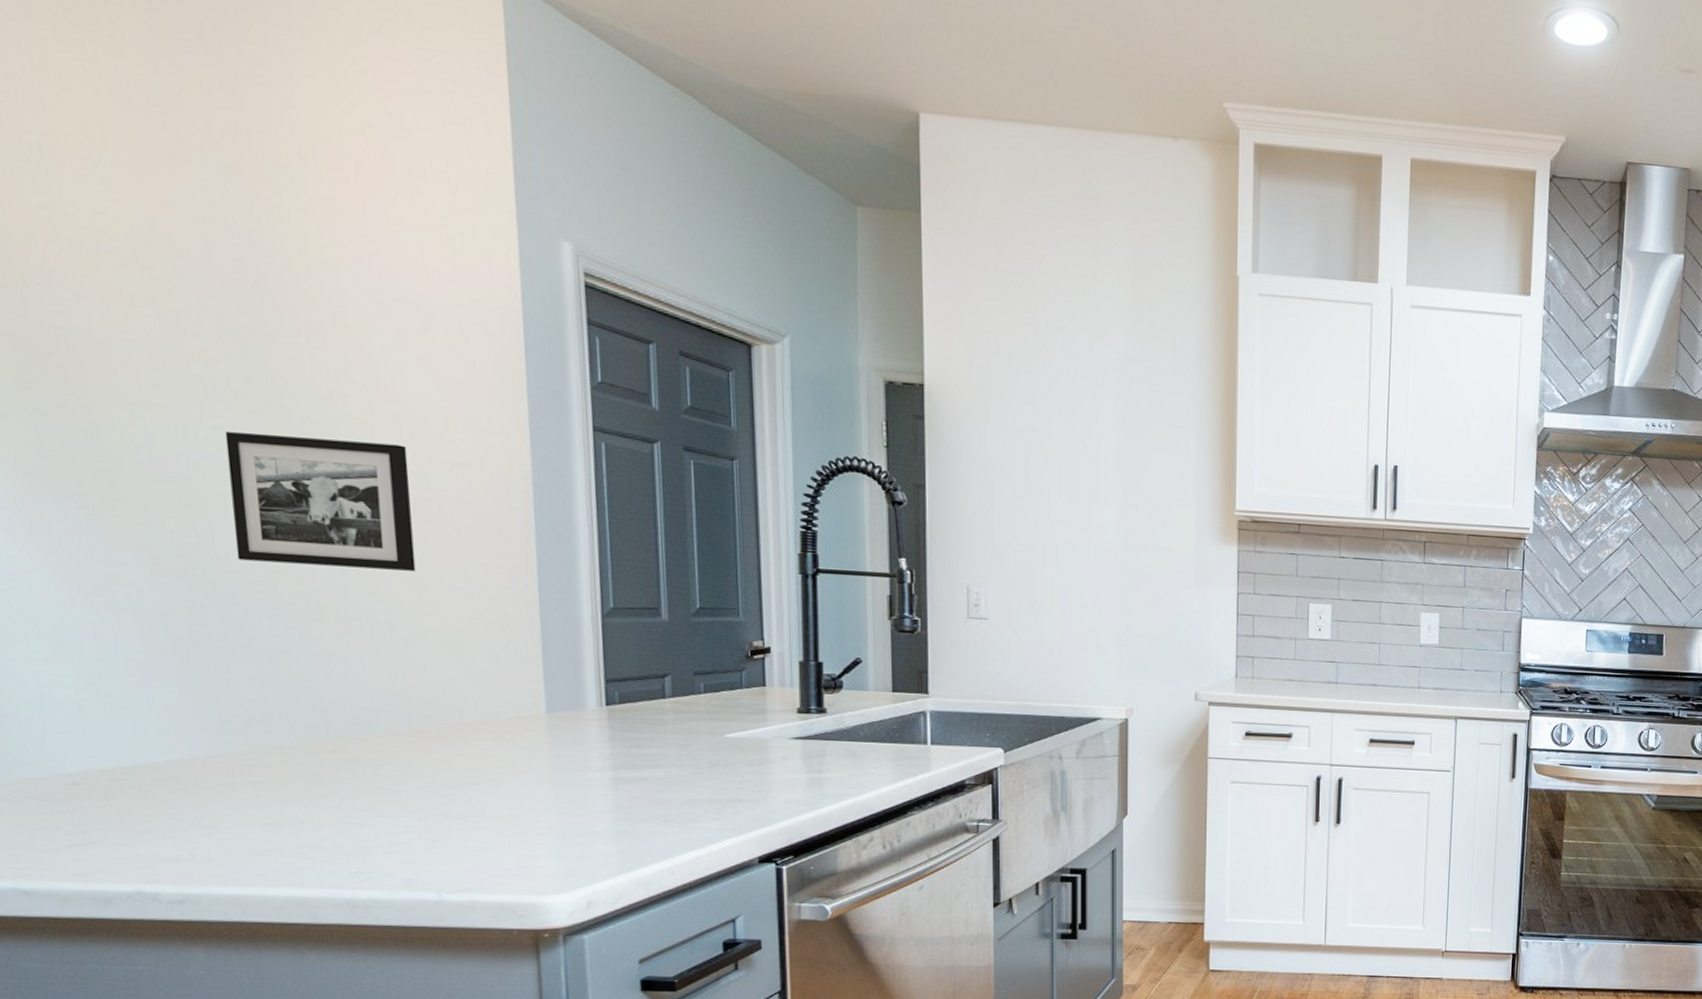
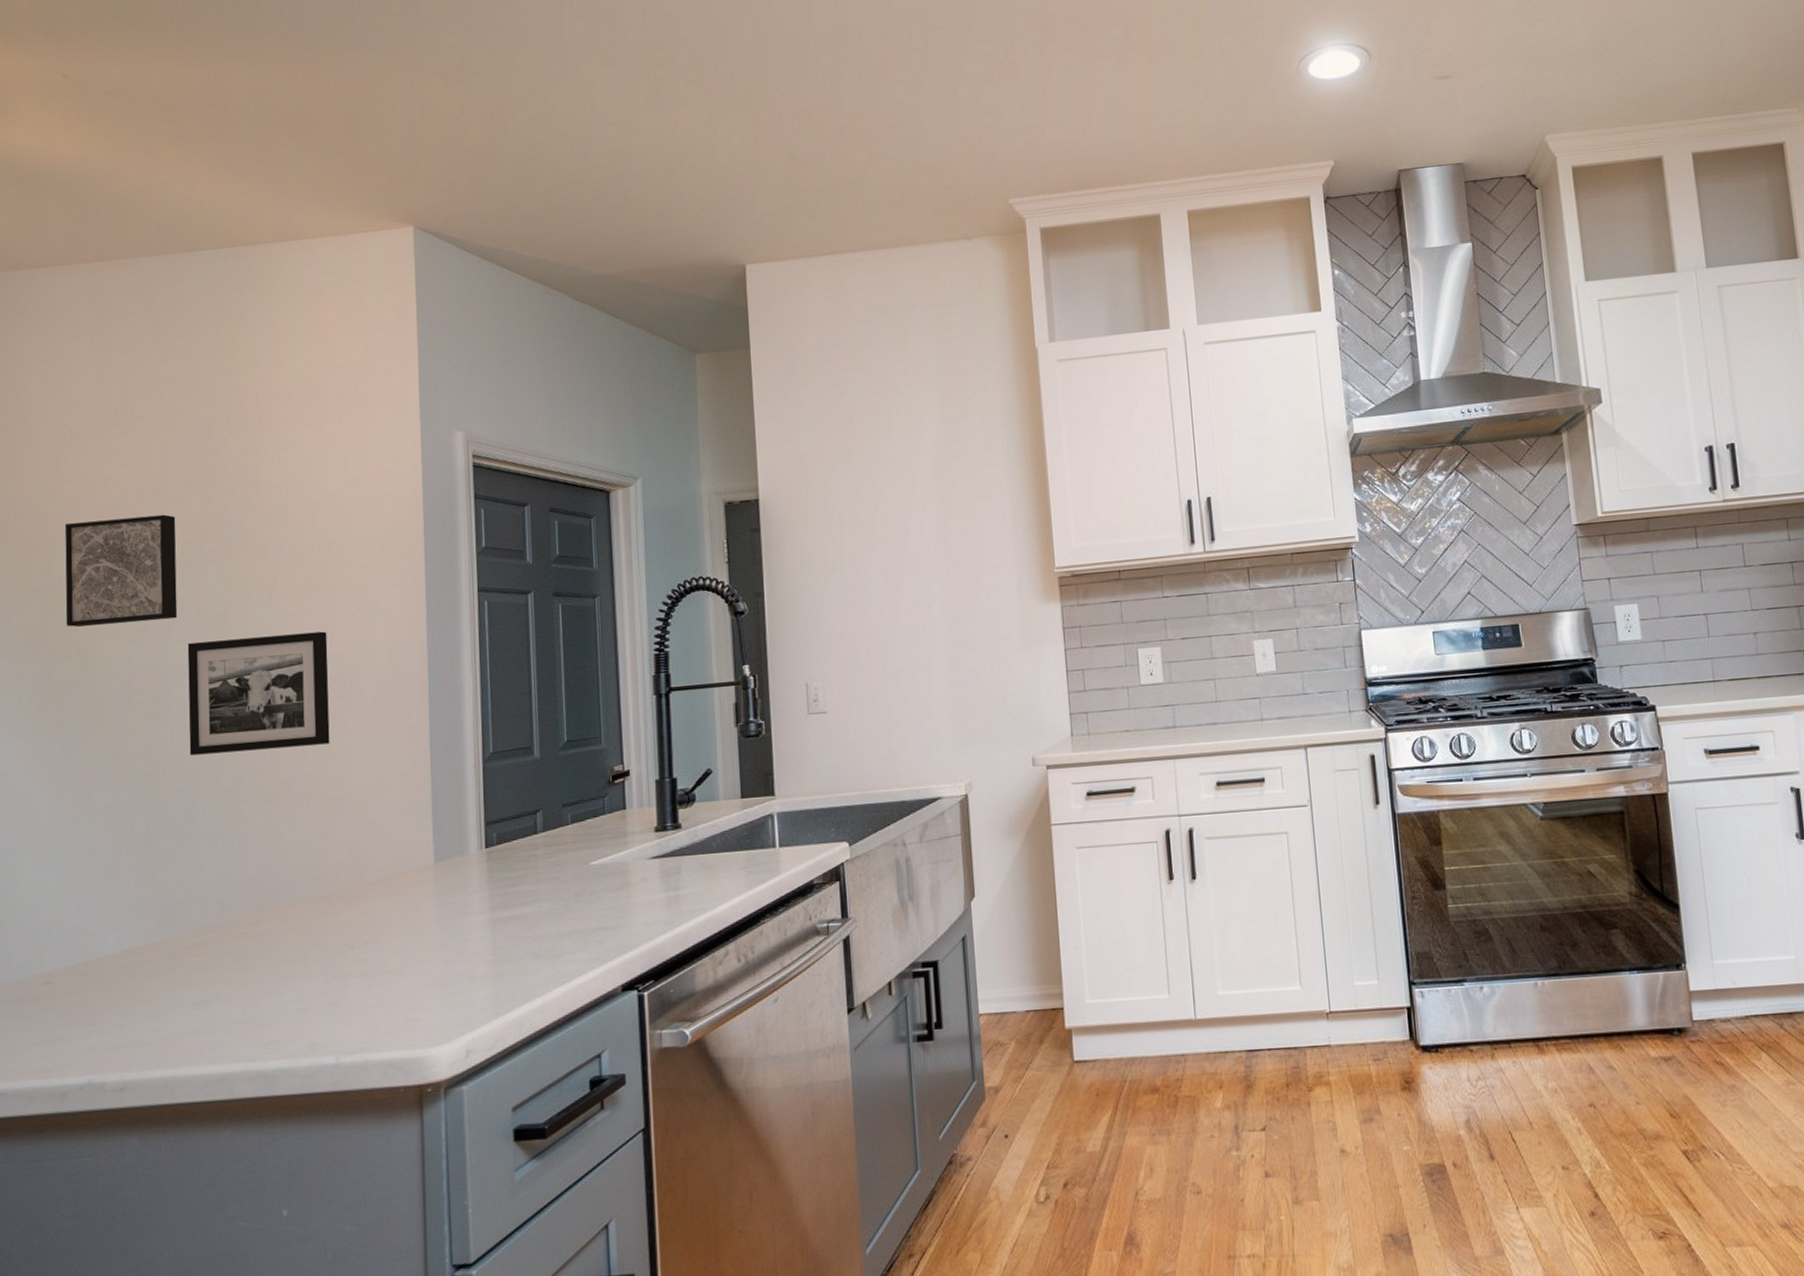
wall art: none [41,259,209,400] -> present [64,514,178,628]

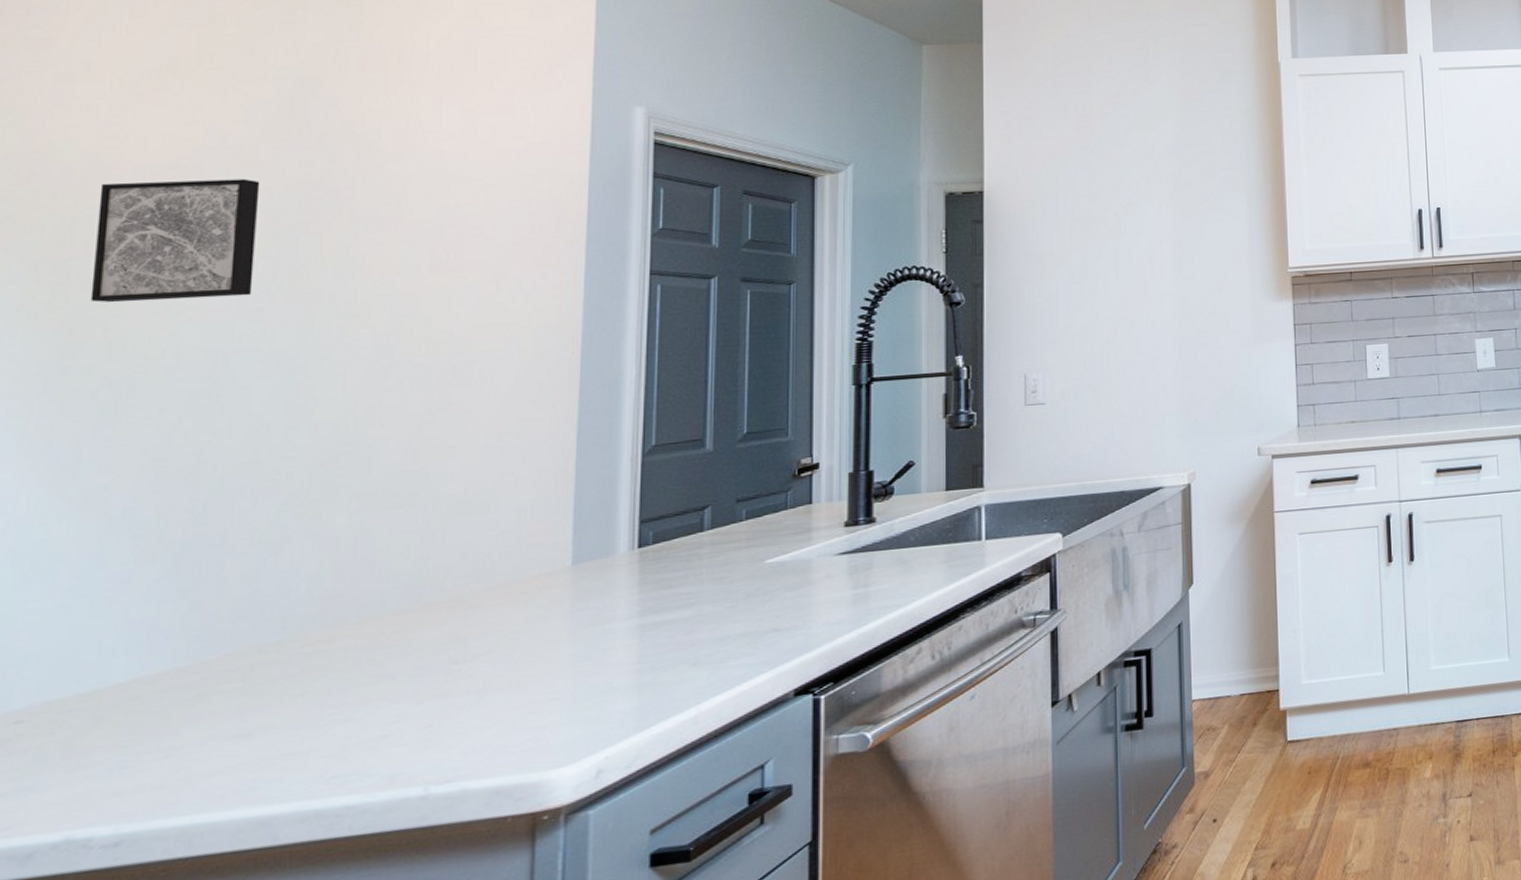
picture frame: present [187,631,330,756] -> none [253,313,454,451]

